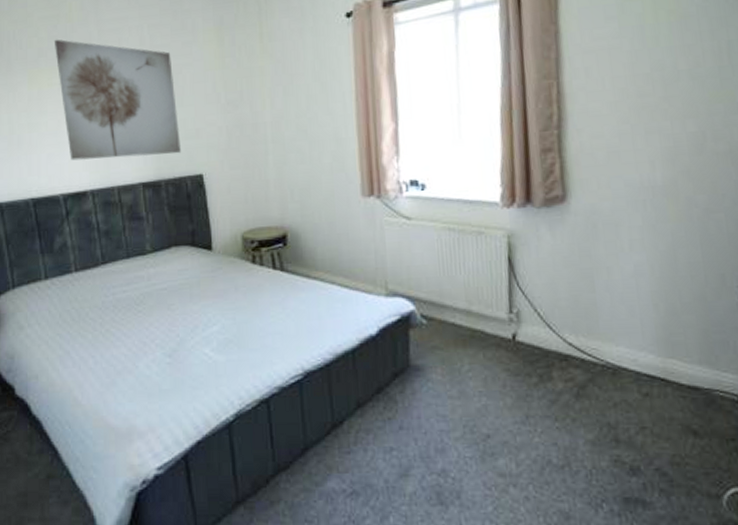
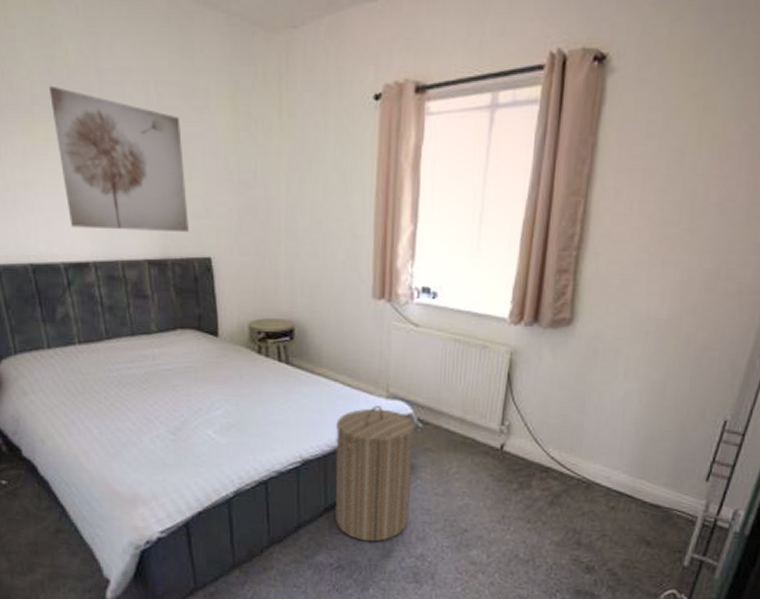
laundry hamper: none [337,305,425,460] -> present [334,405,415,542]

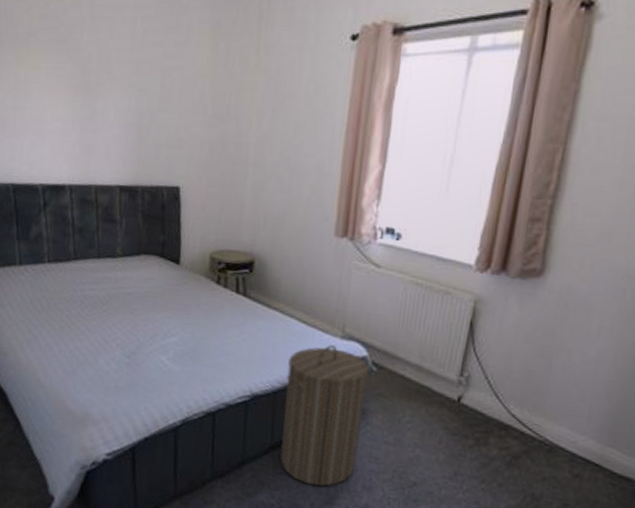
wall art: present [48,85,189,233] -> none [45,19,163,162]

